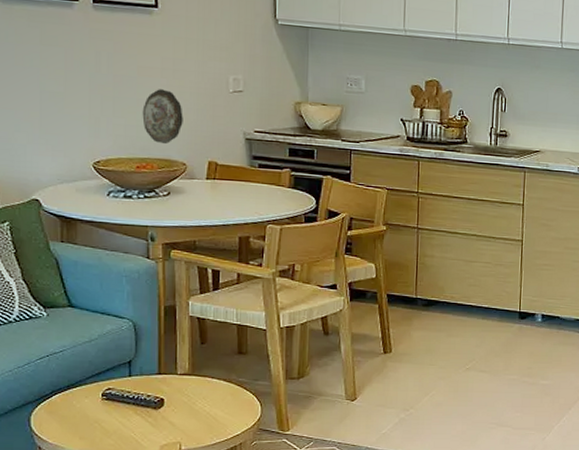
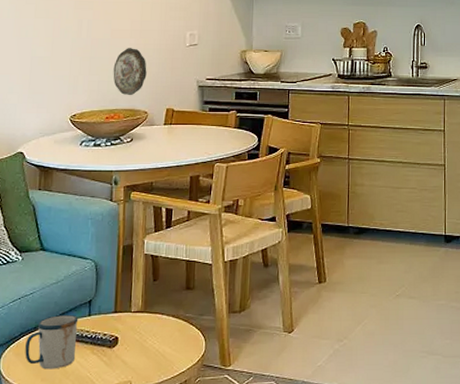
mug: none [58,374,118,428] -> present [25,314,79,370]

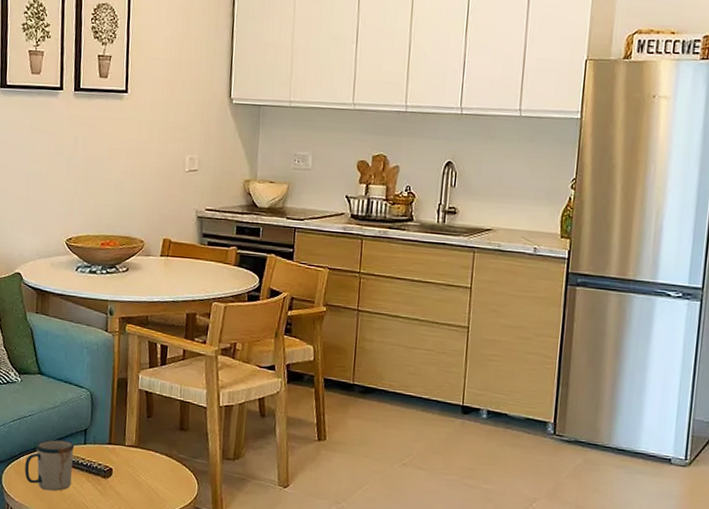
decorative plate: present [113,48,147,96] -> none [109,170,144,223]

